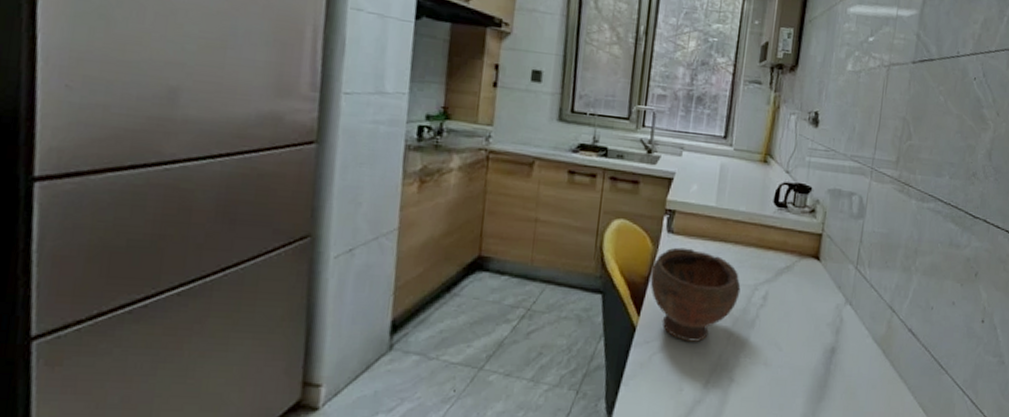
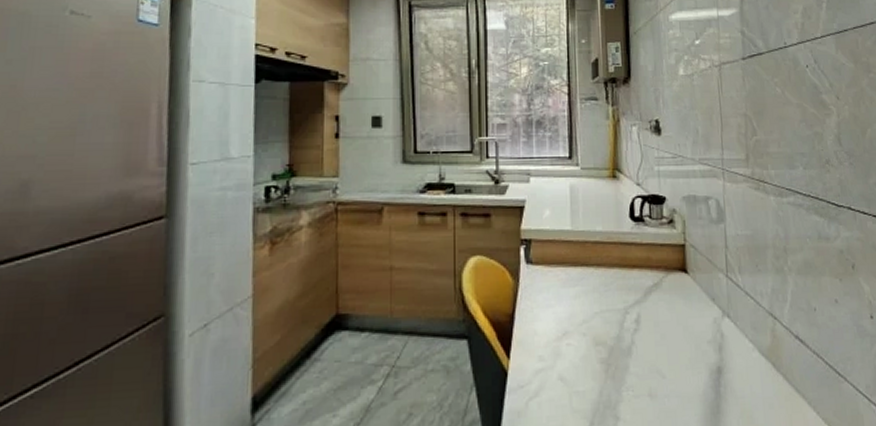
bowl: present [650,247,741,342] -> none [515,277,611,380]

